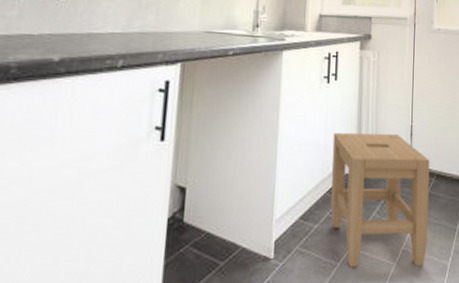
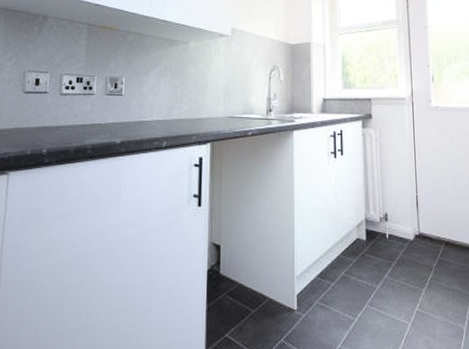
stool: present [331,133,430,268] -> none [343,202,442,327]

